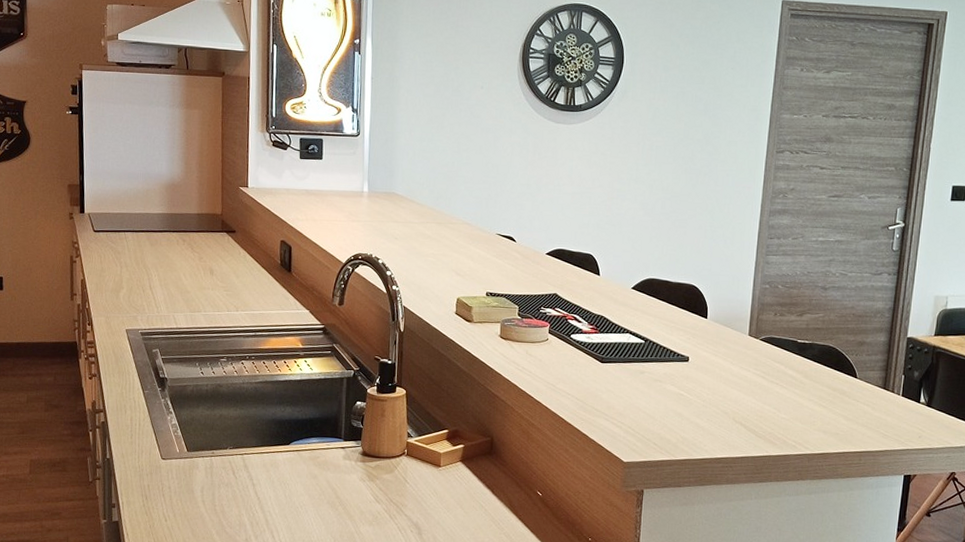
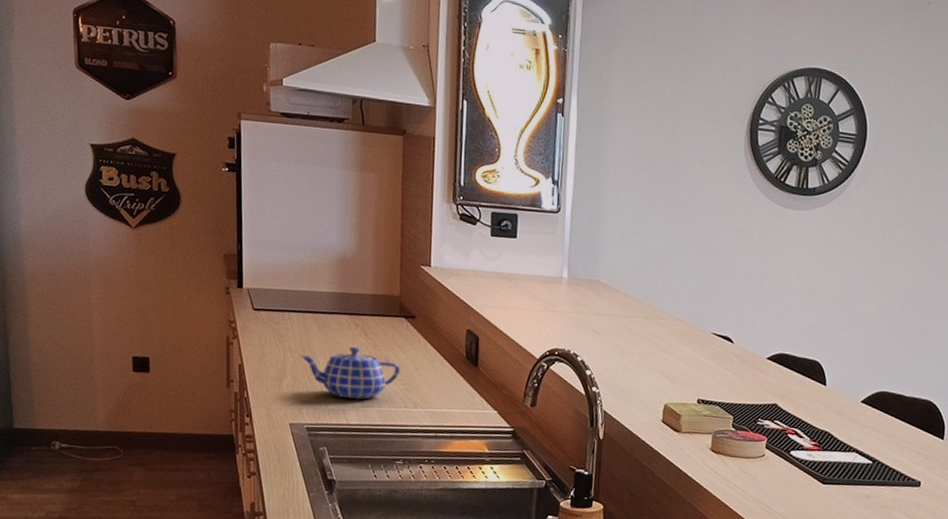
teapot: none [135,259,223,305] -> present [301,346,400,399]

